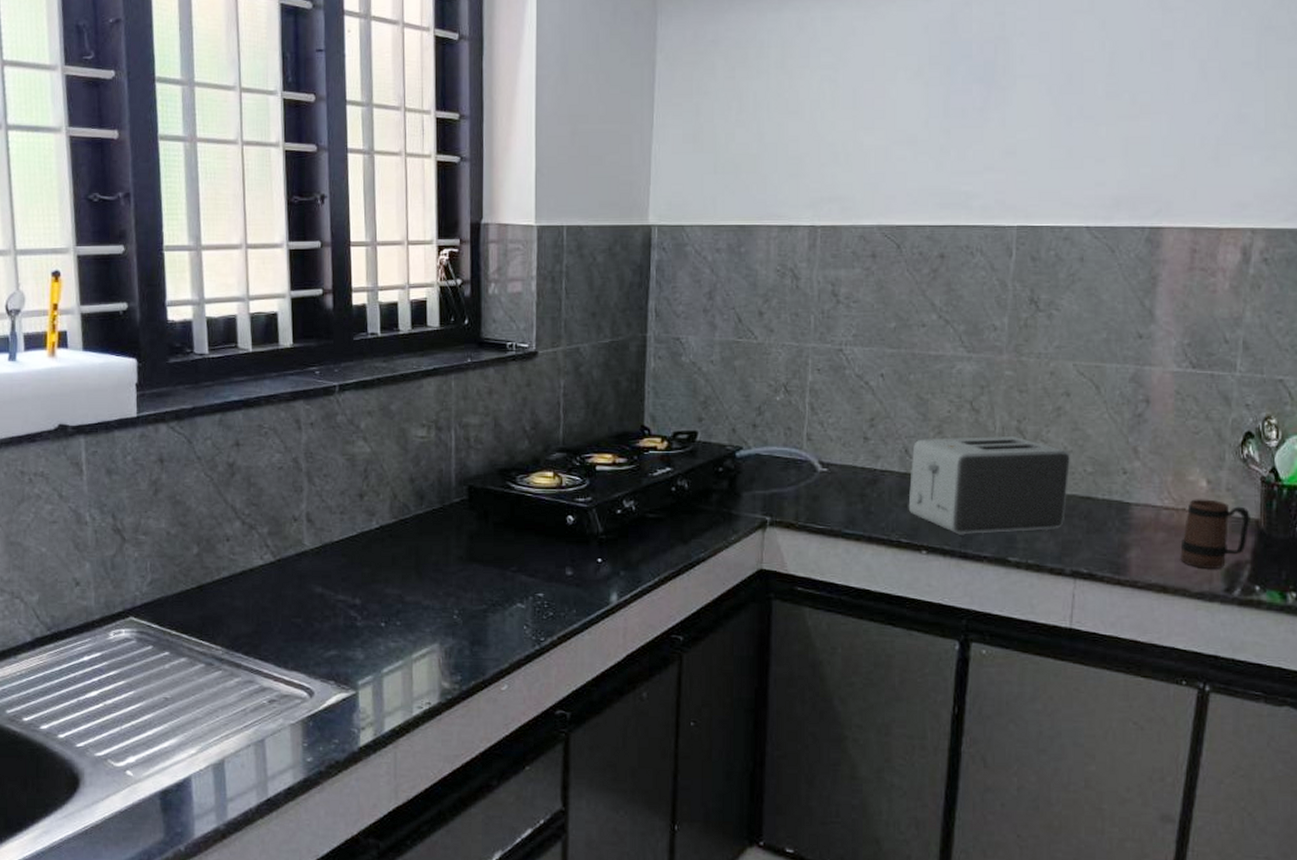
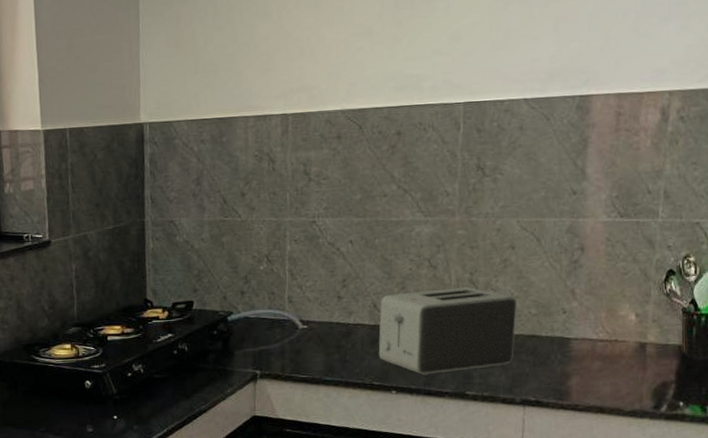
mug: present [1180,499,1250,569] -> none [614,330,674,390]

